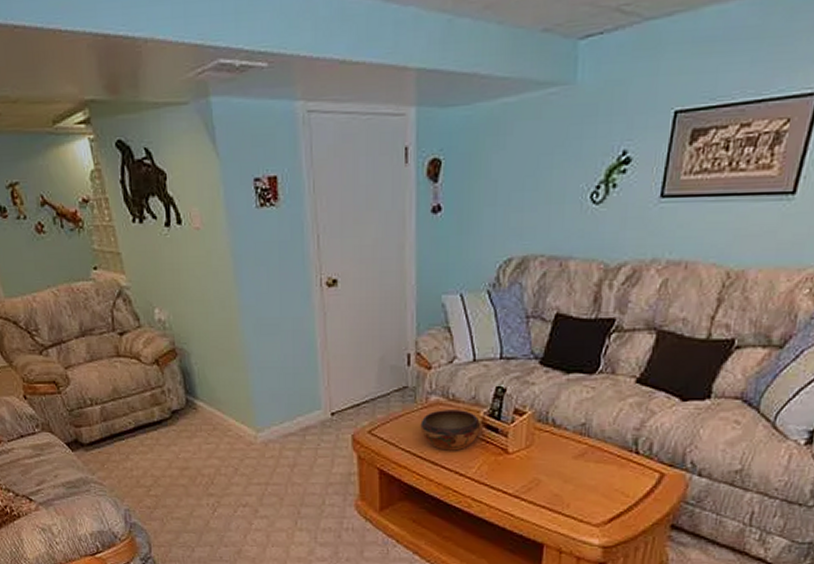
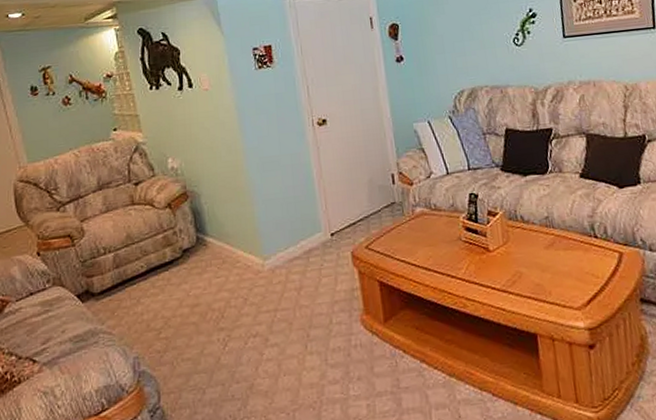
decorative bowl: present [420,410,481,451] -> none [410,217,463,256]

